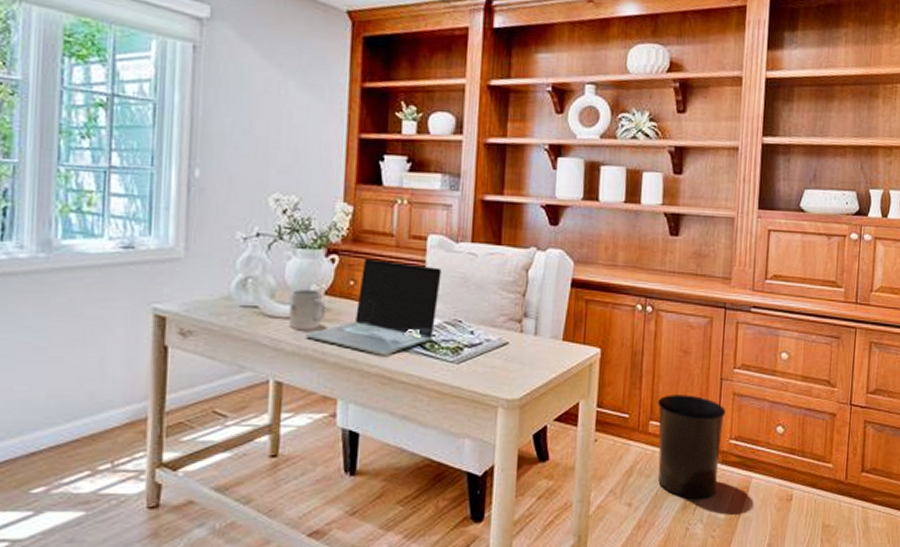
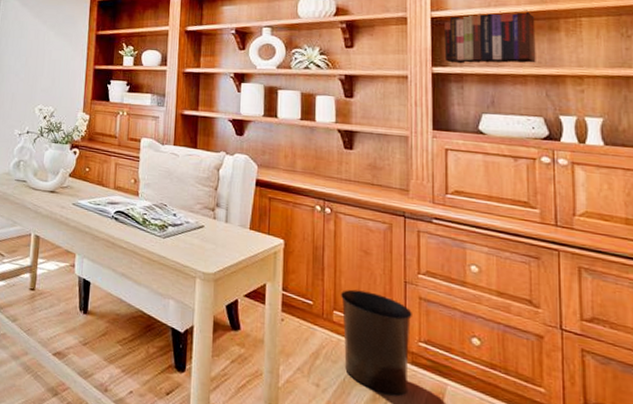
mug: present [288,290,326,329] -> none [45,171,70,201]
laptop: present [305,258,442,355] -> none [55,152,151,226]
books: none [775,73,859,133] -> present [444,10,536,64]

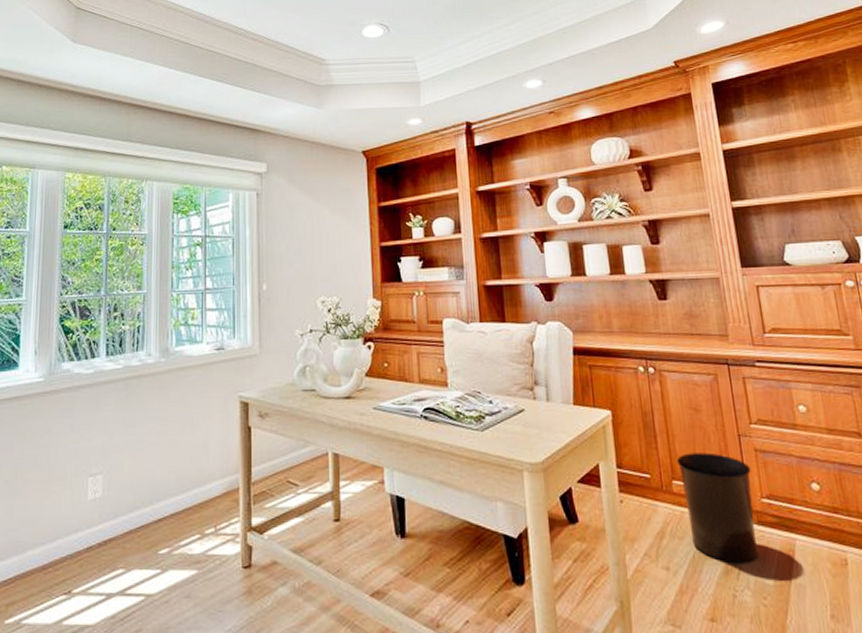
books: present [444,10,536,64] -> none [736,133,826,195]

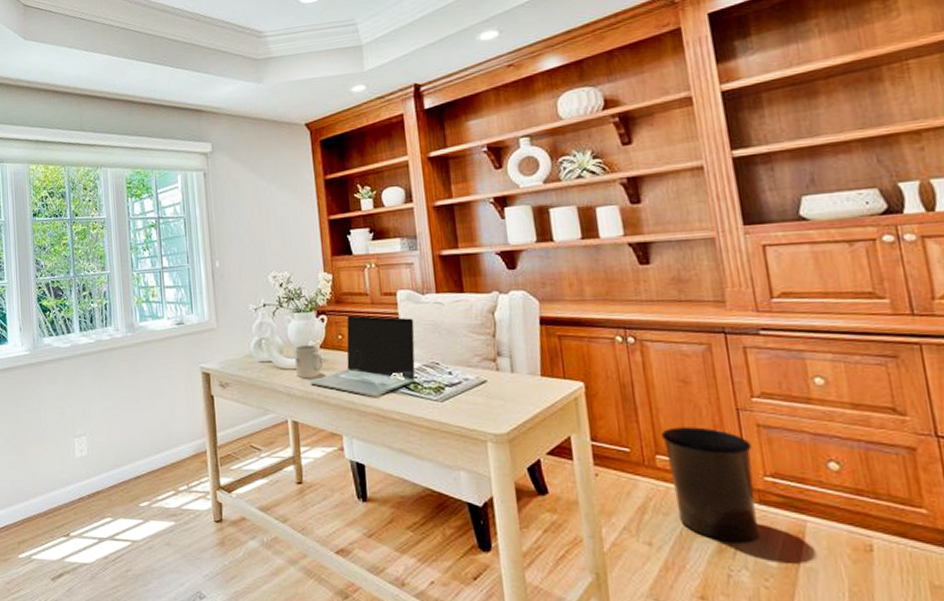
mug: none [338,373,368,407] -> present [294,345,324,378]
laptop: none [353,343,459,427] -> present [310,315,416,397]

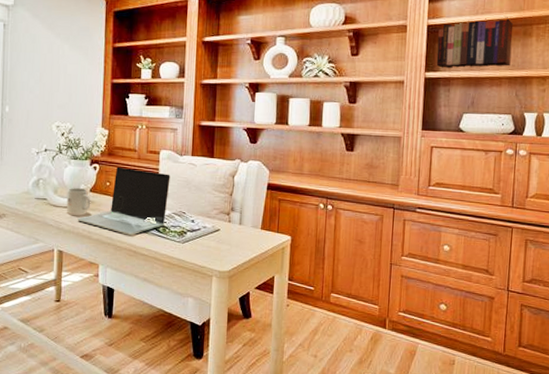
waste bin: present [660,427,759,542] -> none [337,274,395,356]
books: none [739,62,859,142] -> present [436,17,514,69]

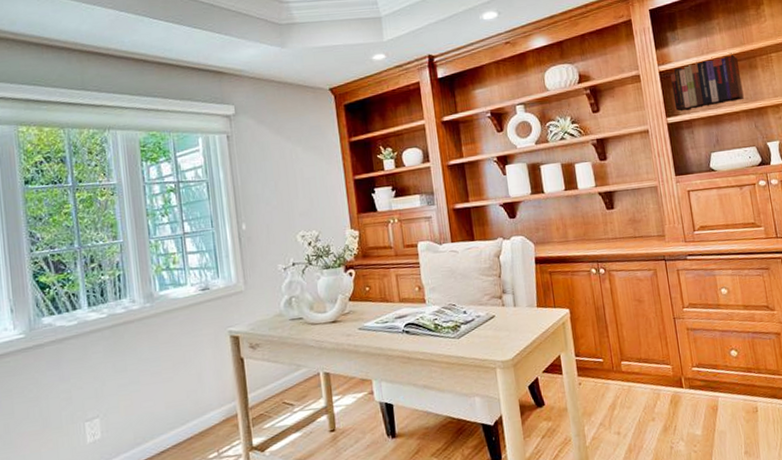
mug: present [66,188,91,215] -> none [324,298,353,331]
laptop: present [77,167,170,235] -> none [340,266,436,341]

